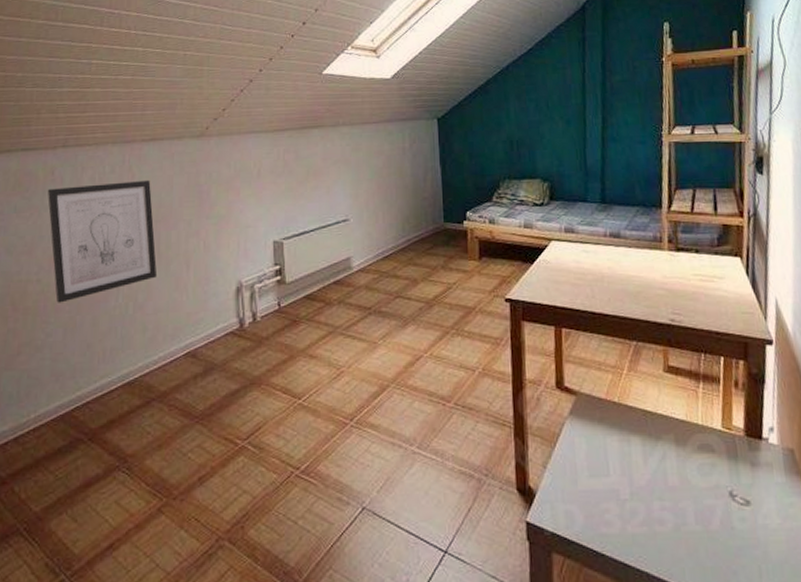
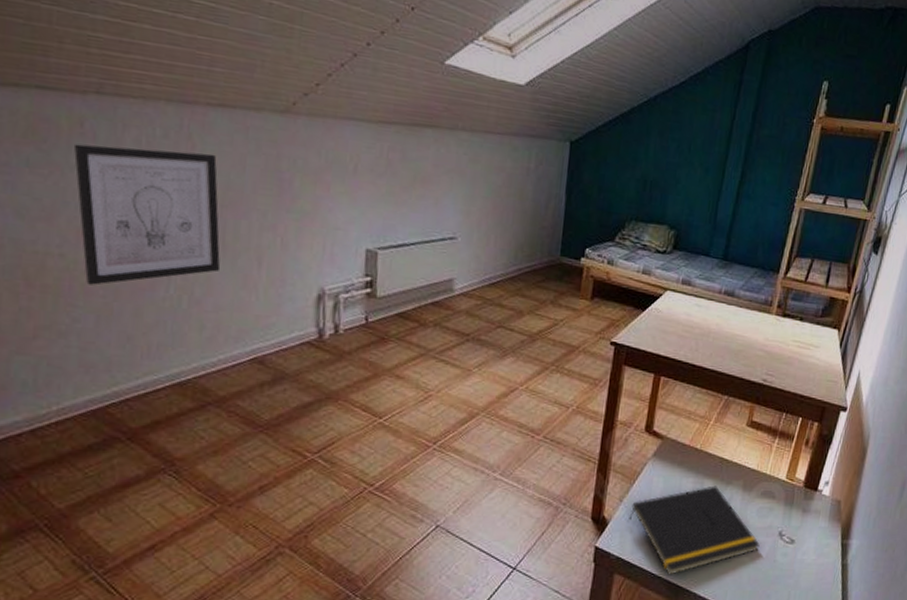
notepad: none [555,442,710,552] -> present [627,485,760,575]

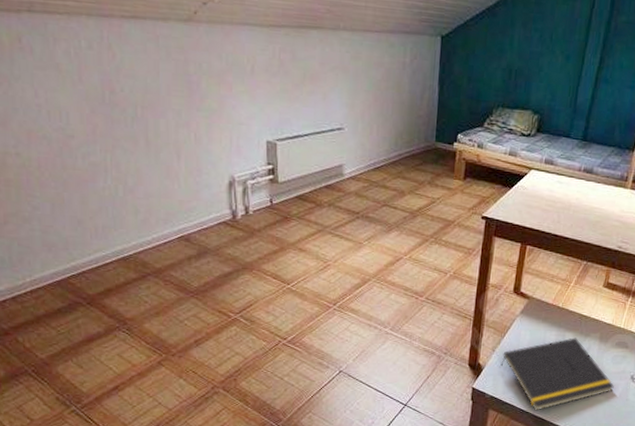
wall art: present [73,144,221,285] -> none [15,57,147,179]

